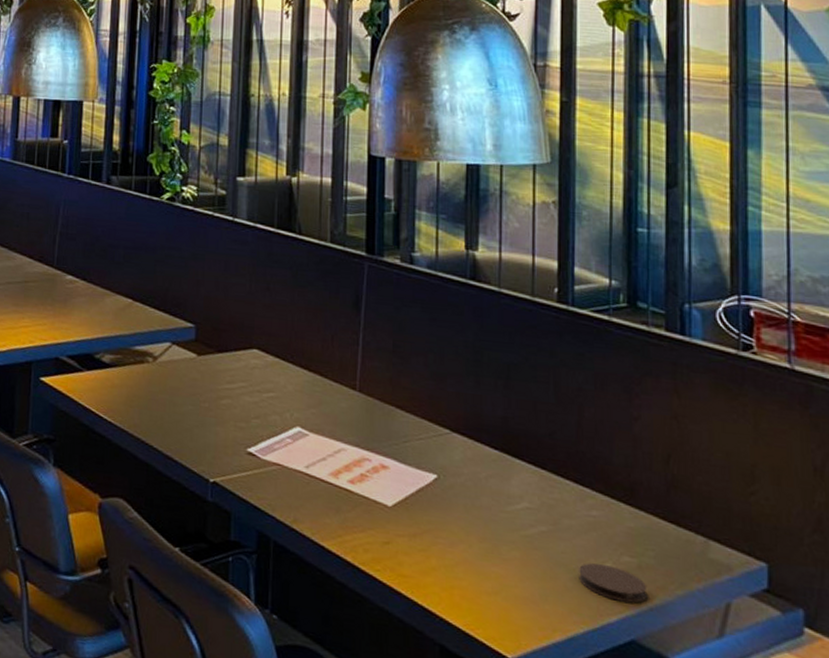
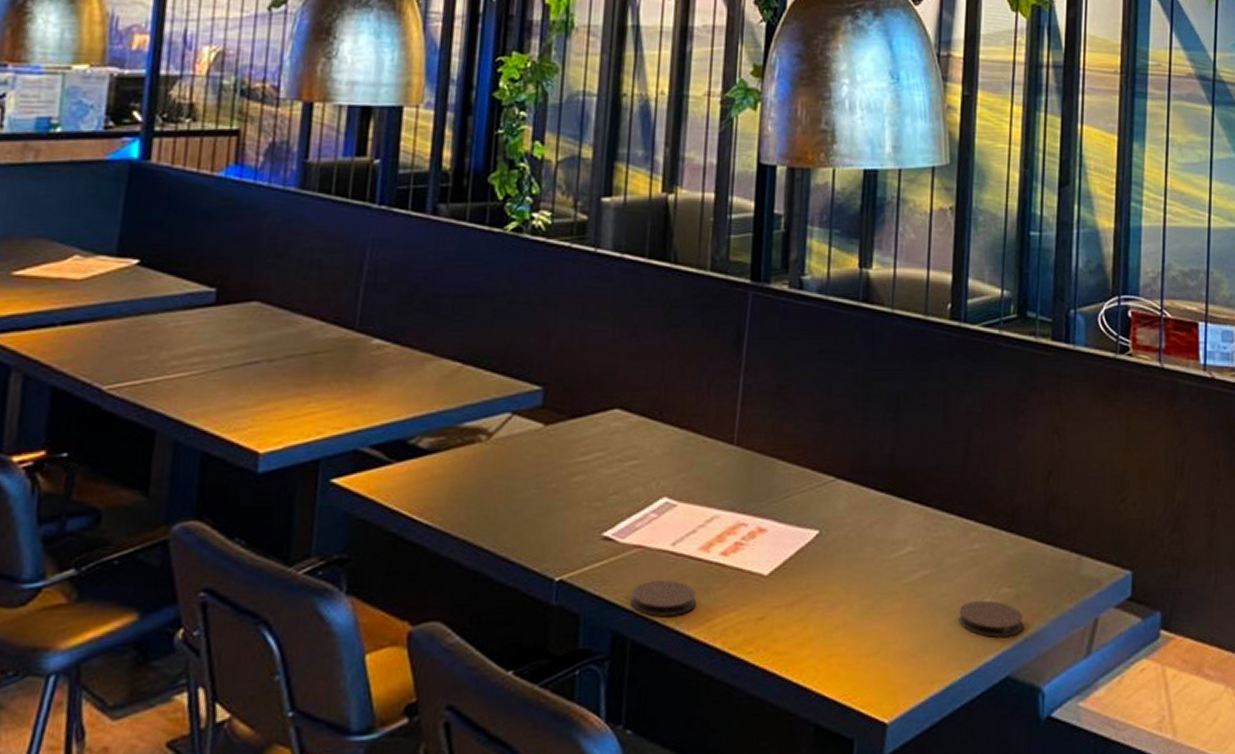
coaster: none [272,494,328,527] -> present [631,580,696,616]

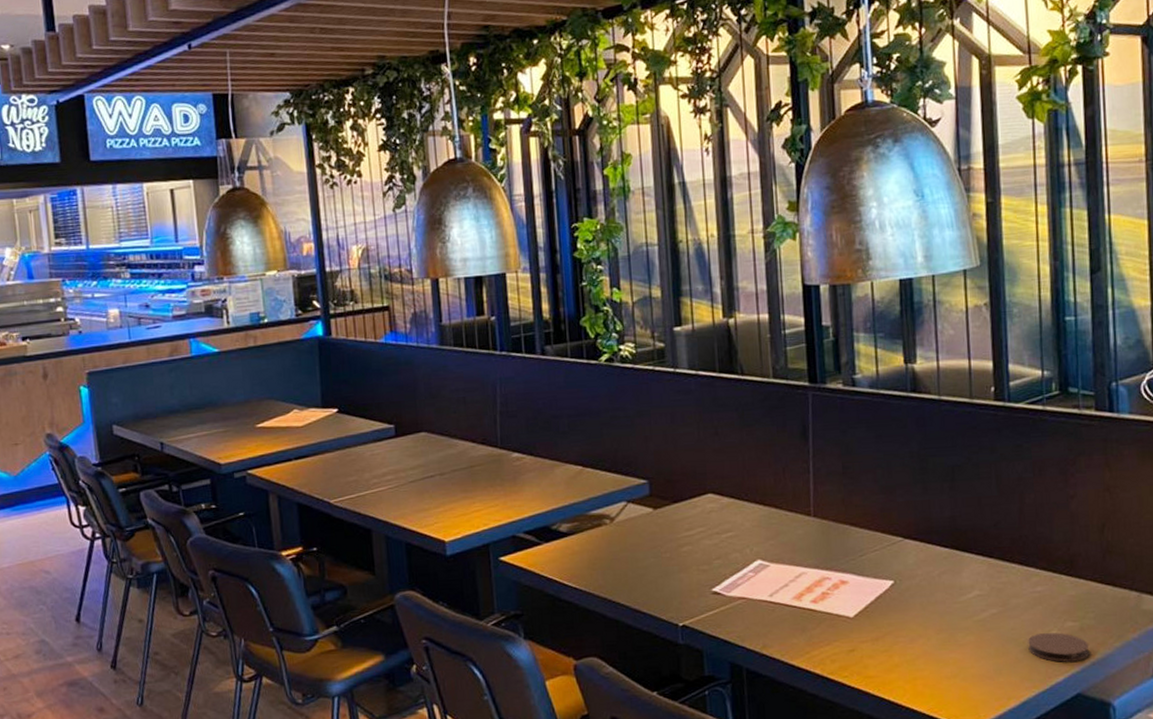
coaster: present [631,580,696,616] -> none [741,623,795,650]

